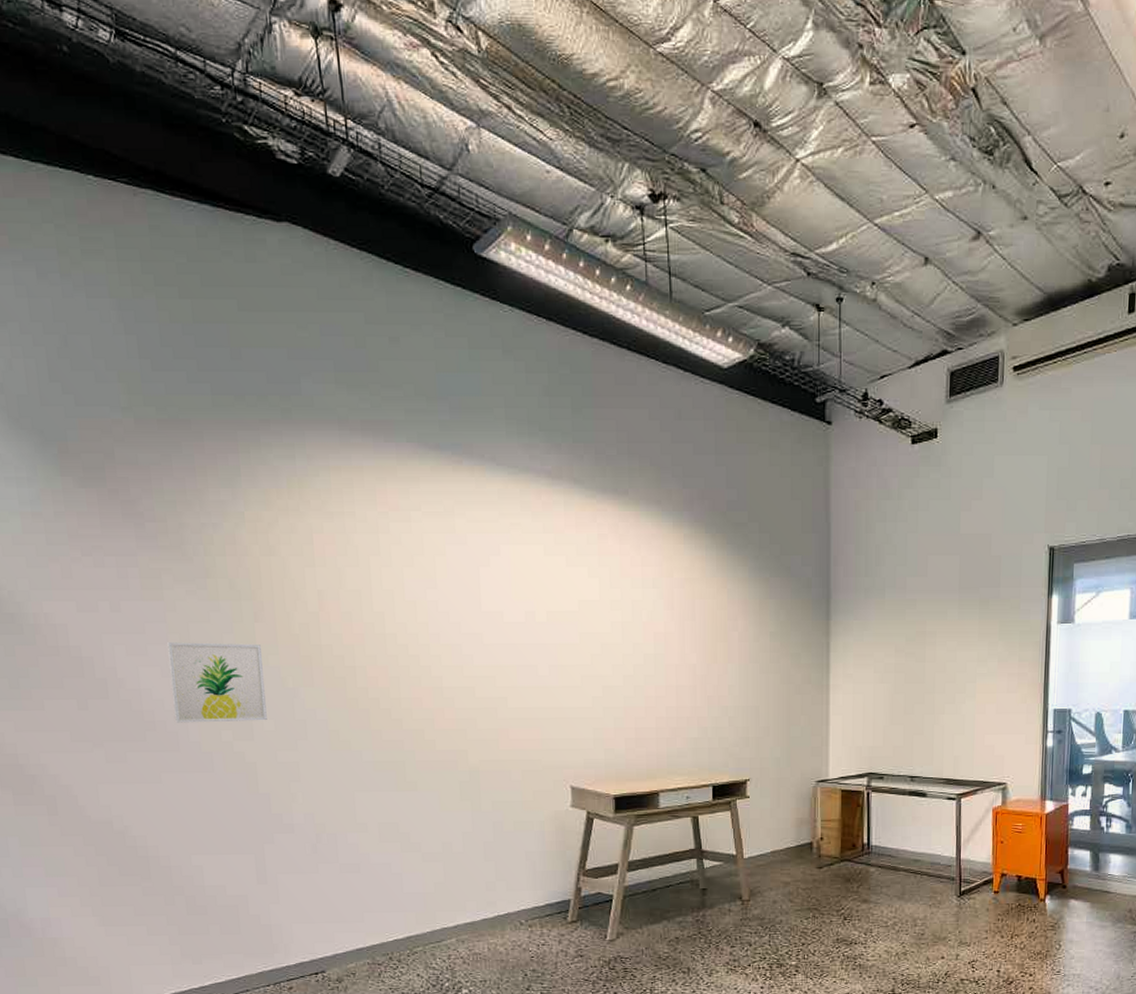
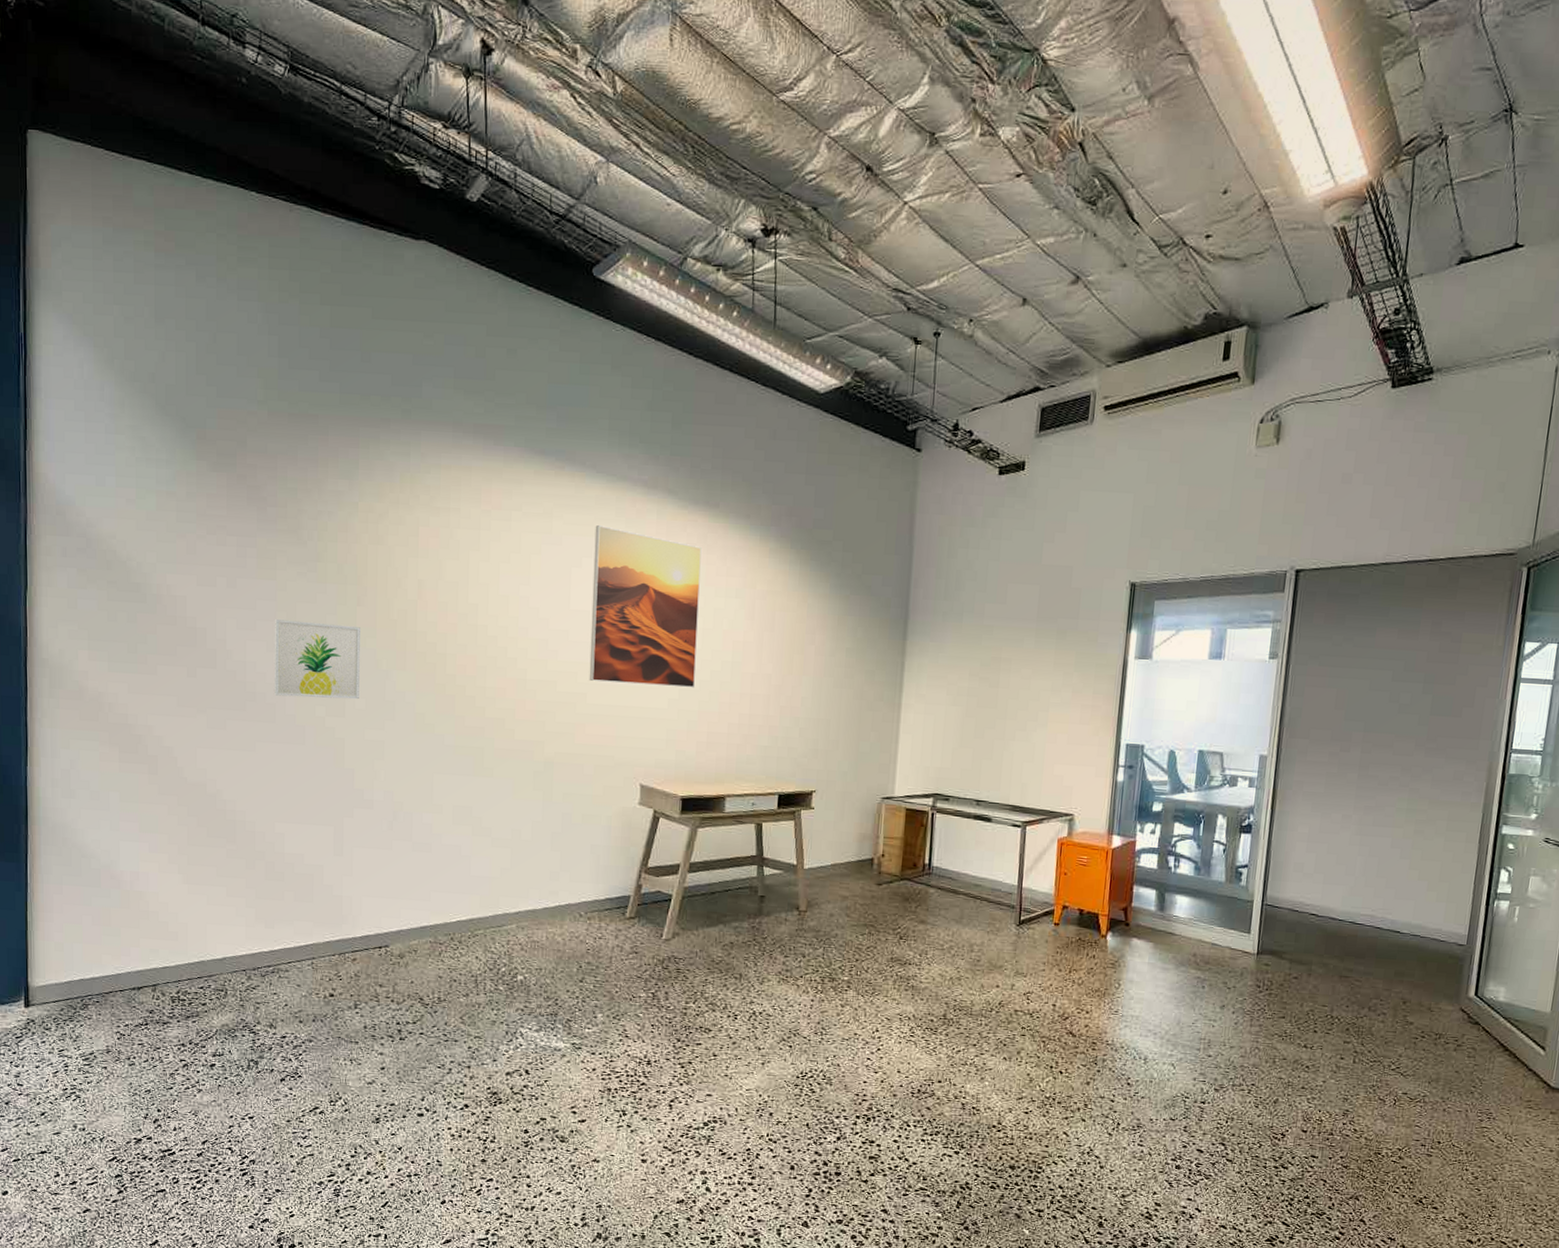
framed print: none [500,521,619,685] -> present [589,525,702,688]

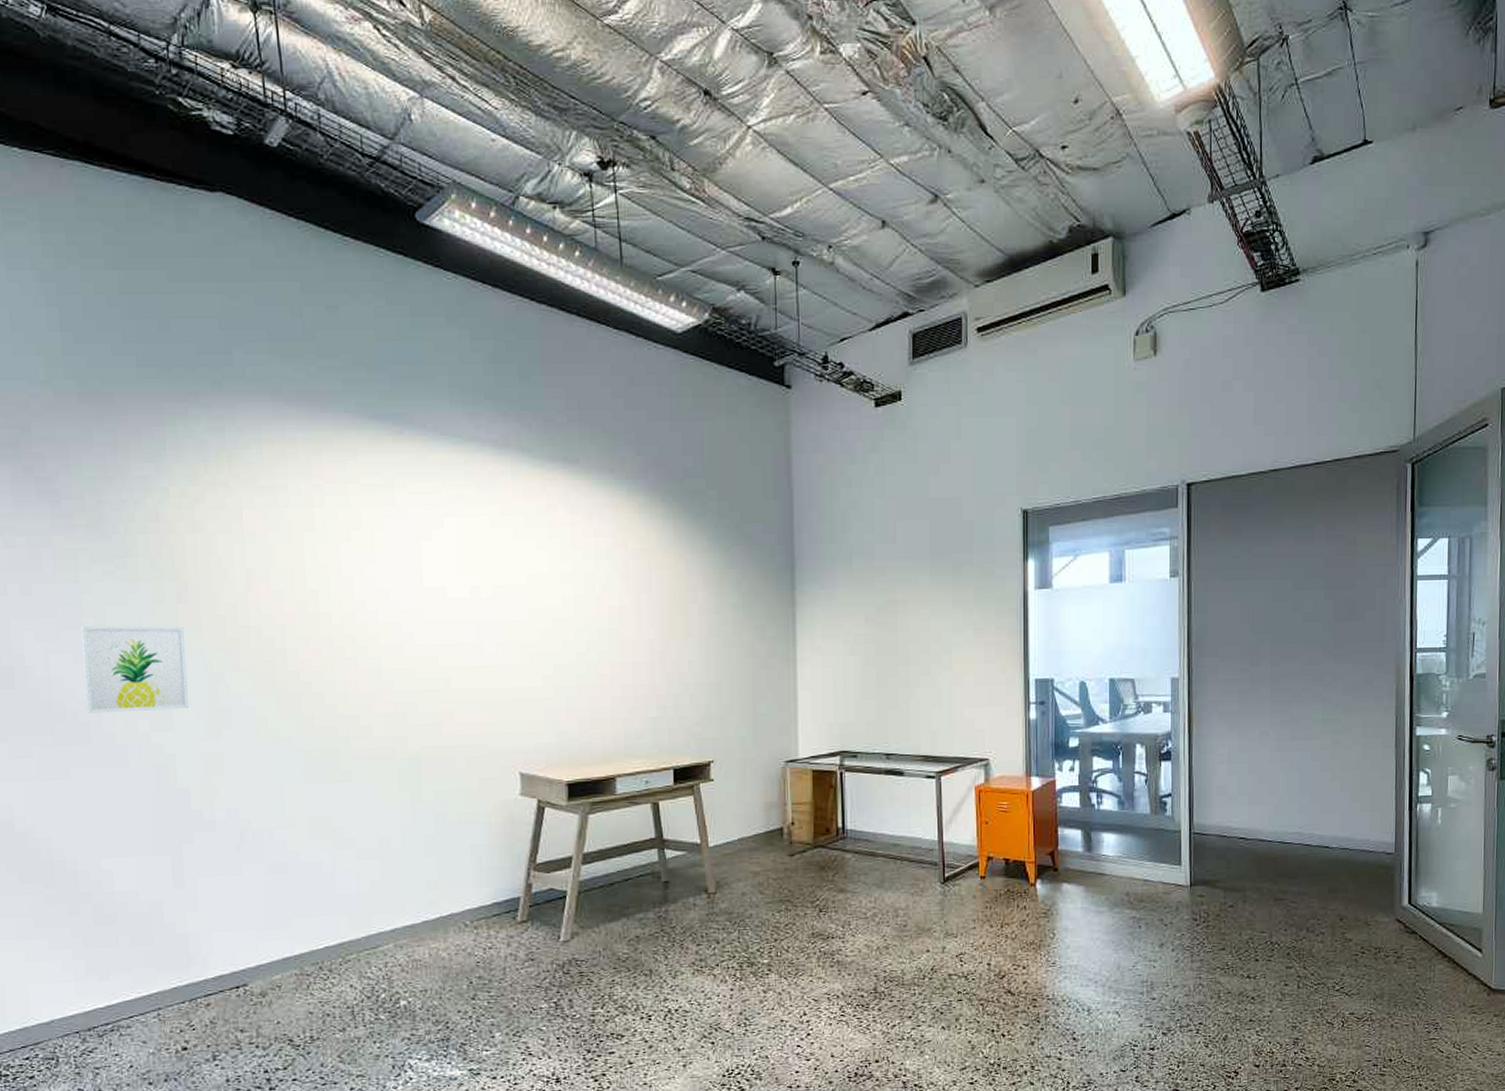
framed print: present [589,525,702,688] -> none [443,492,571,665]

